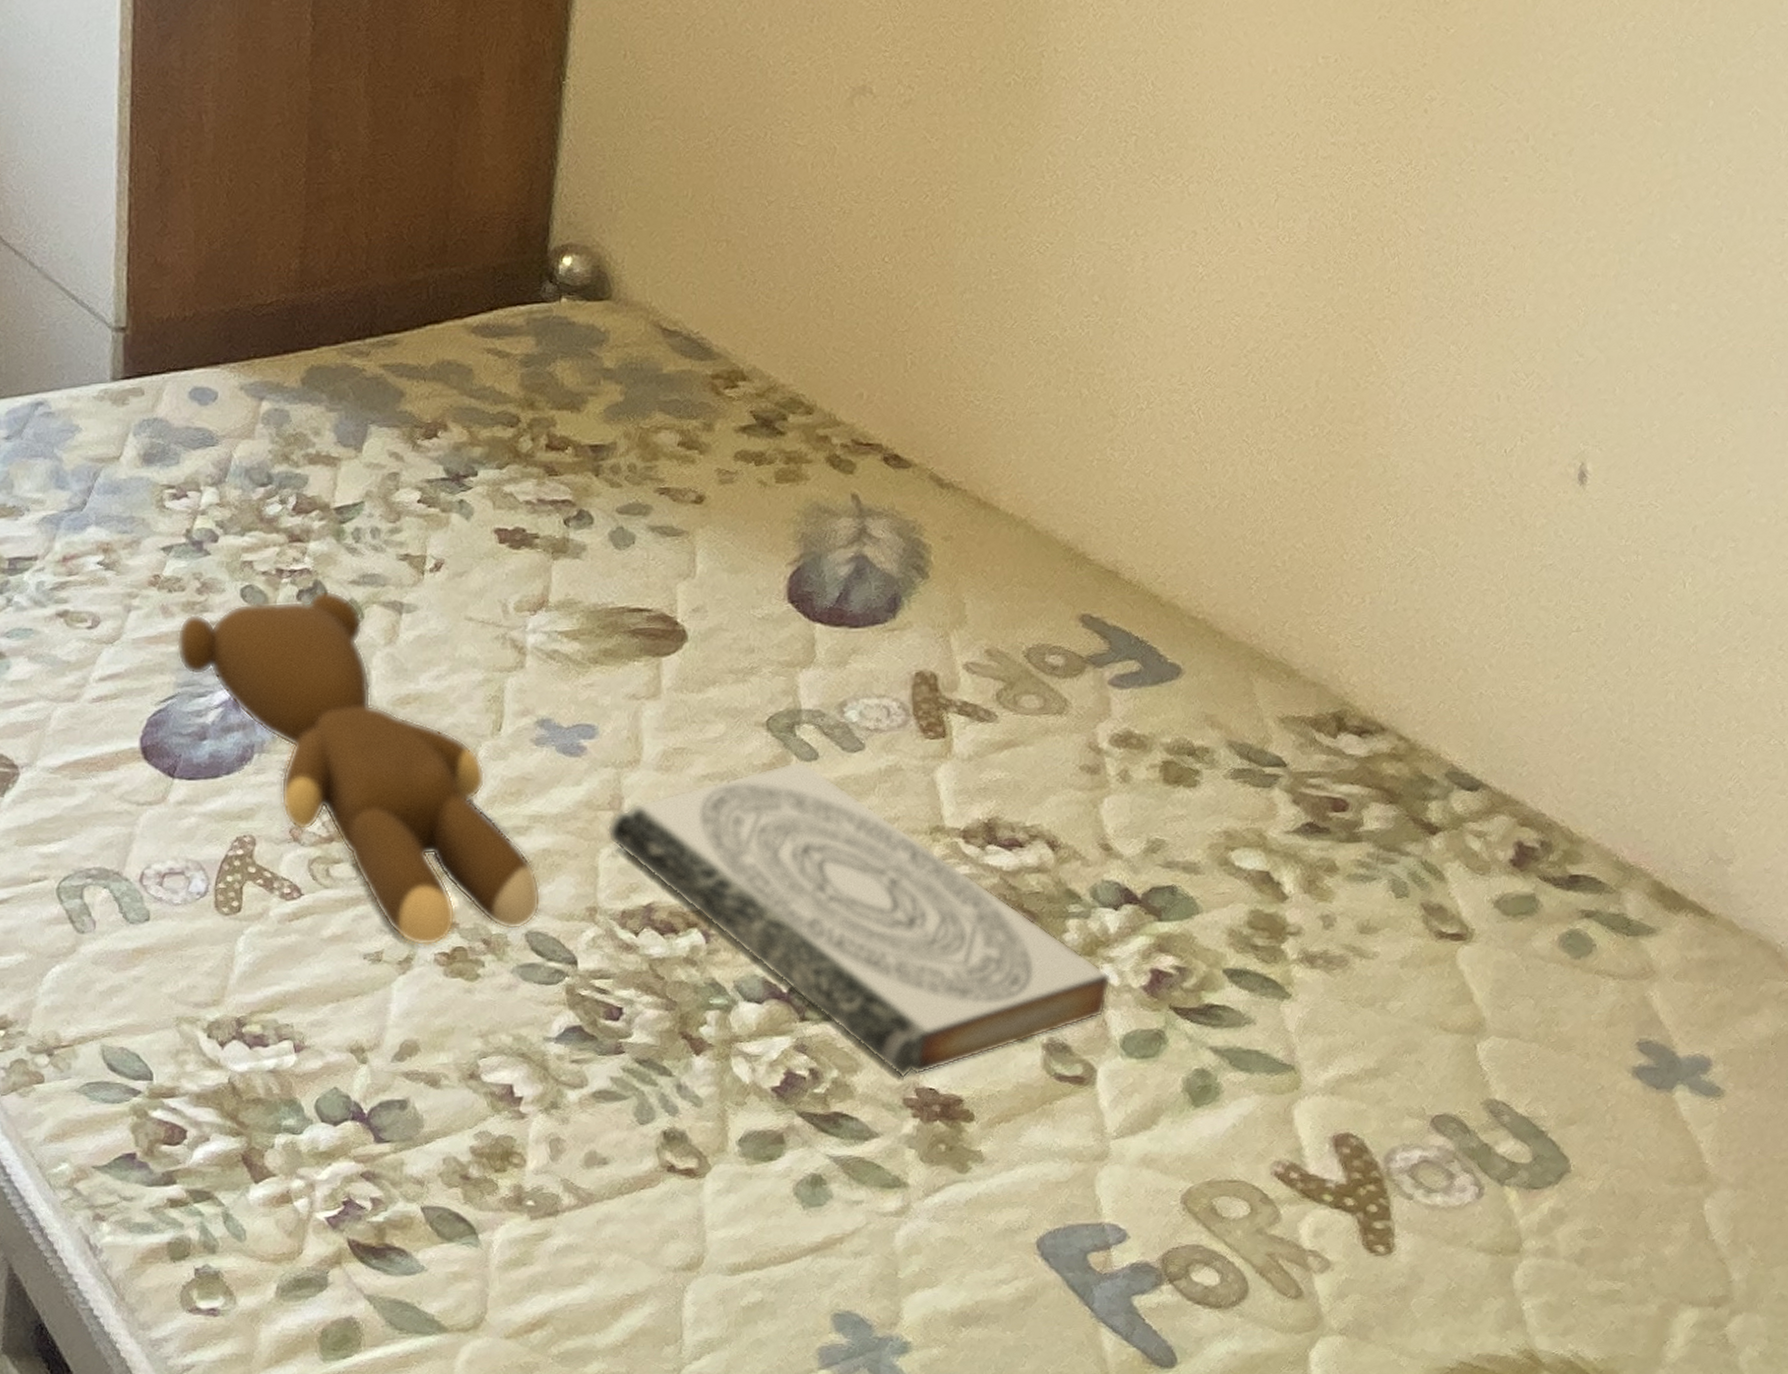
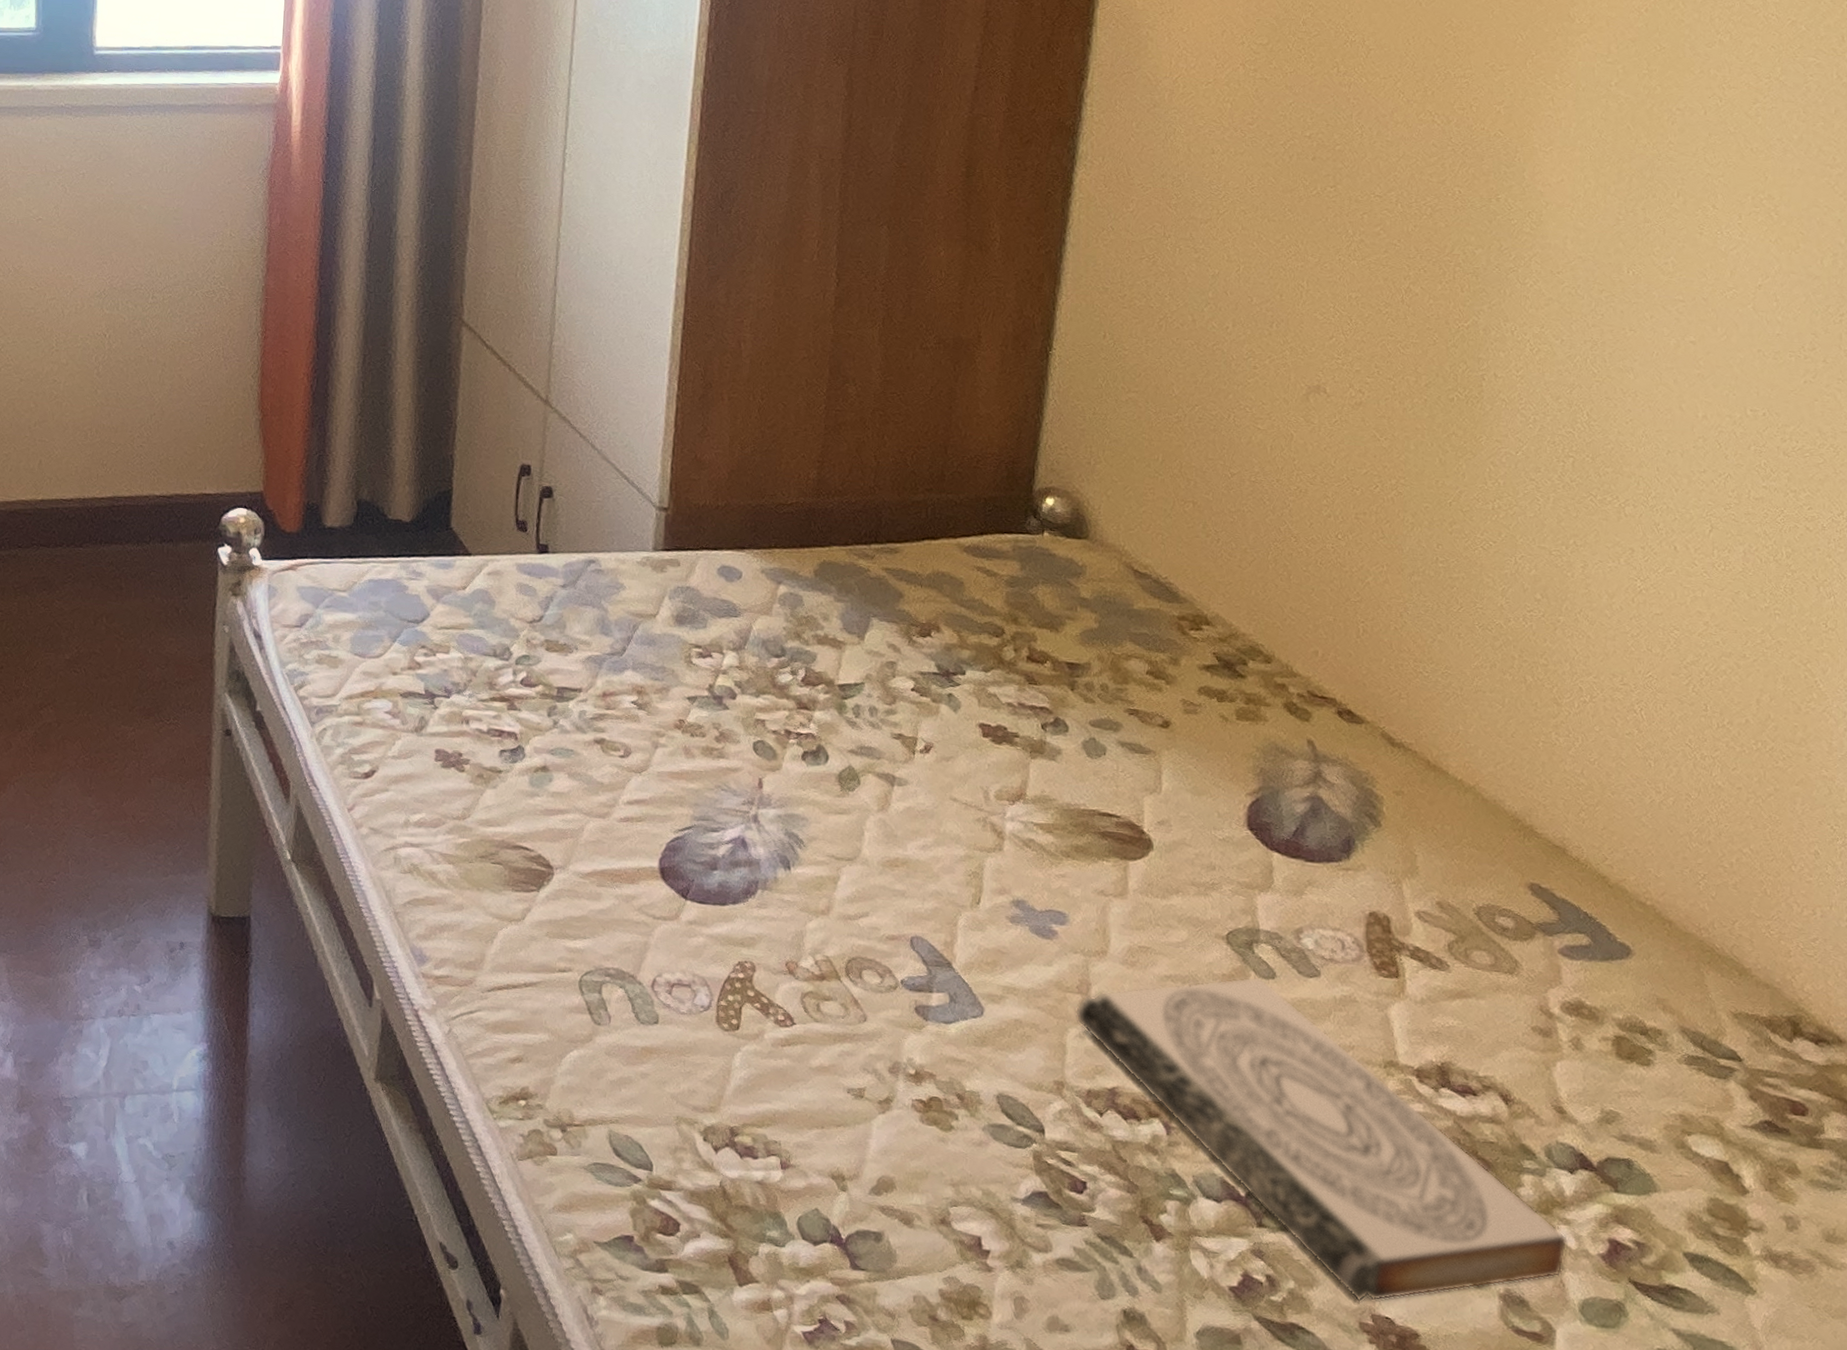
teddy bear: present [176,590,541,946] -> none [695,754,1012,1092]

